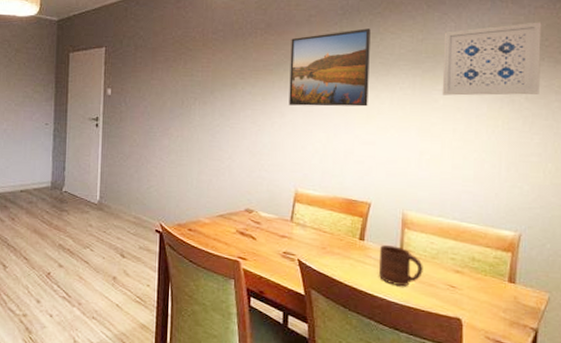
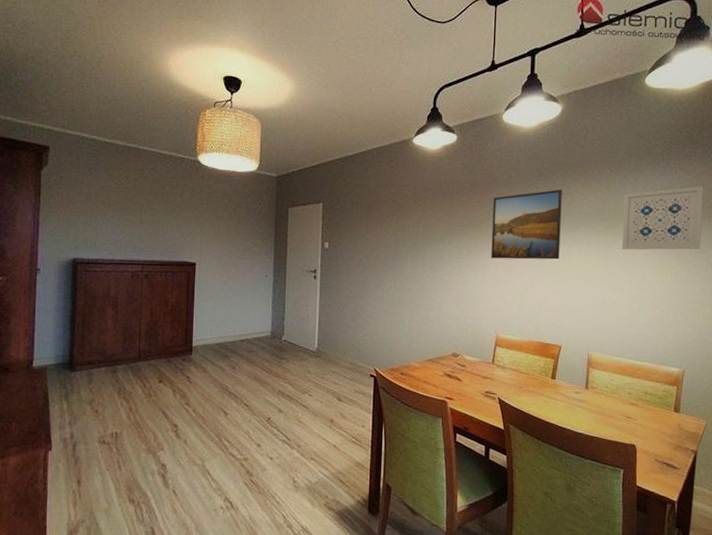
cup: present [379,245,423,287] -> none [568,383,605,419]

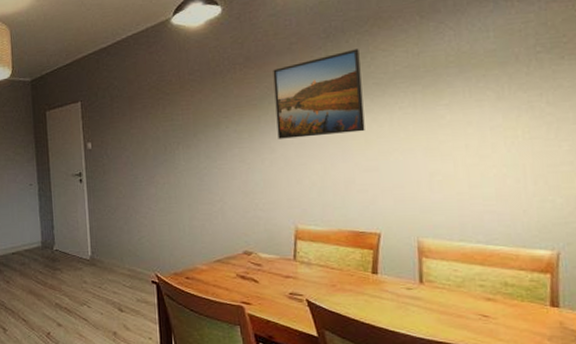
wall art: present [621,186,703,250] -> none [442,17,563,110]

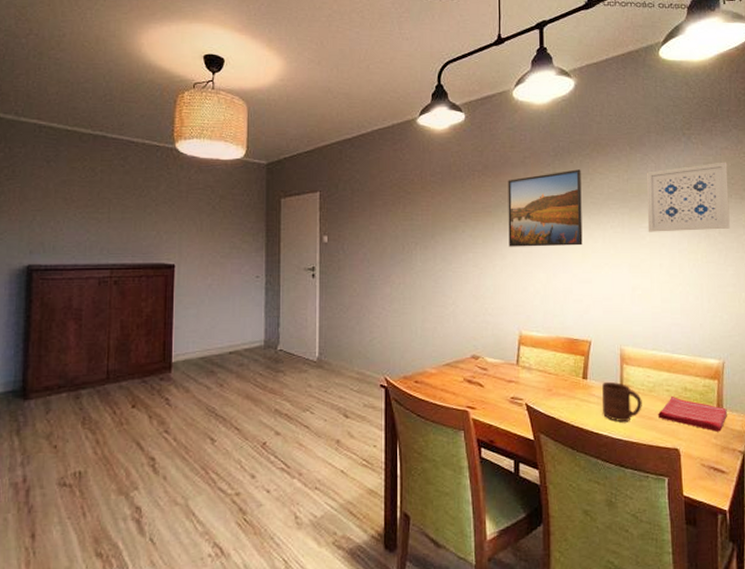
cup: none [396,277,449,320] -> present [602,382,642,422]
wall art: none [442,17,563,110] -> present [646,162,730,232]
dish towel: none [469,293,566,333] -> present [657,397,727,432]

